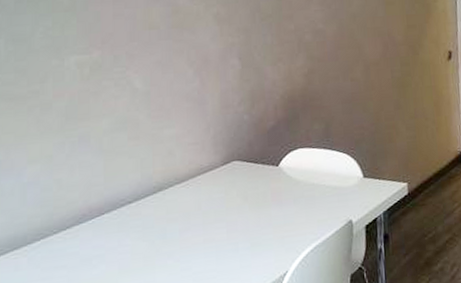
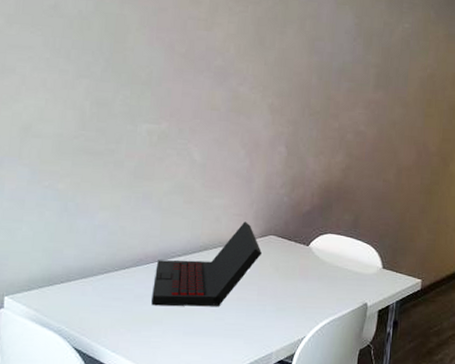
laptop: none [102,150,227,268] -> present [151,221,263,307]

